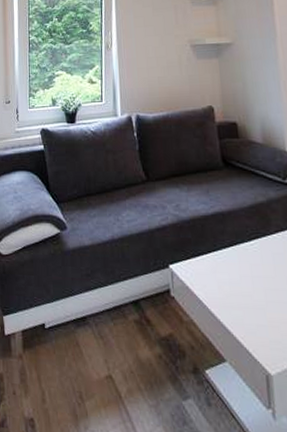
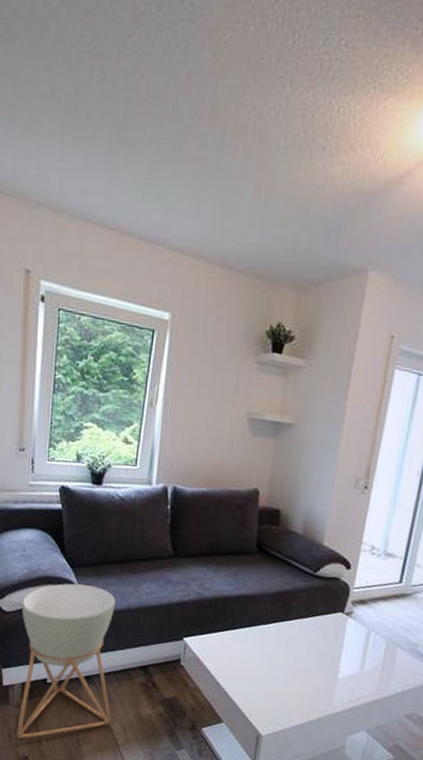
planter: none [17,219,111,397] -> present [17,583,115,739]

